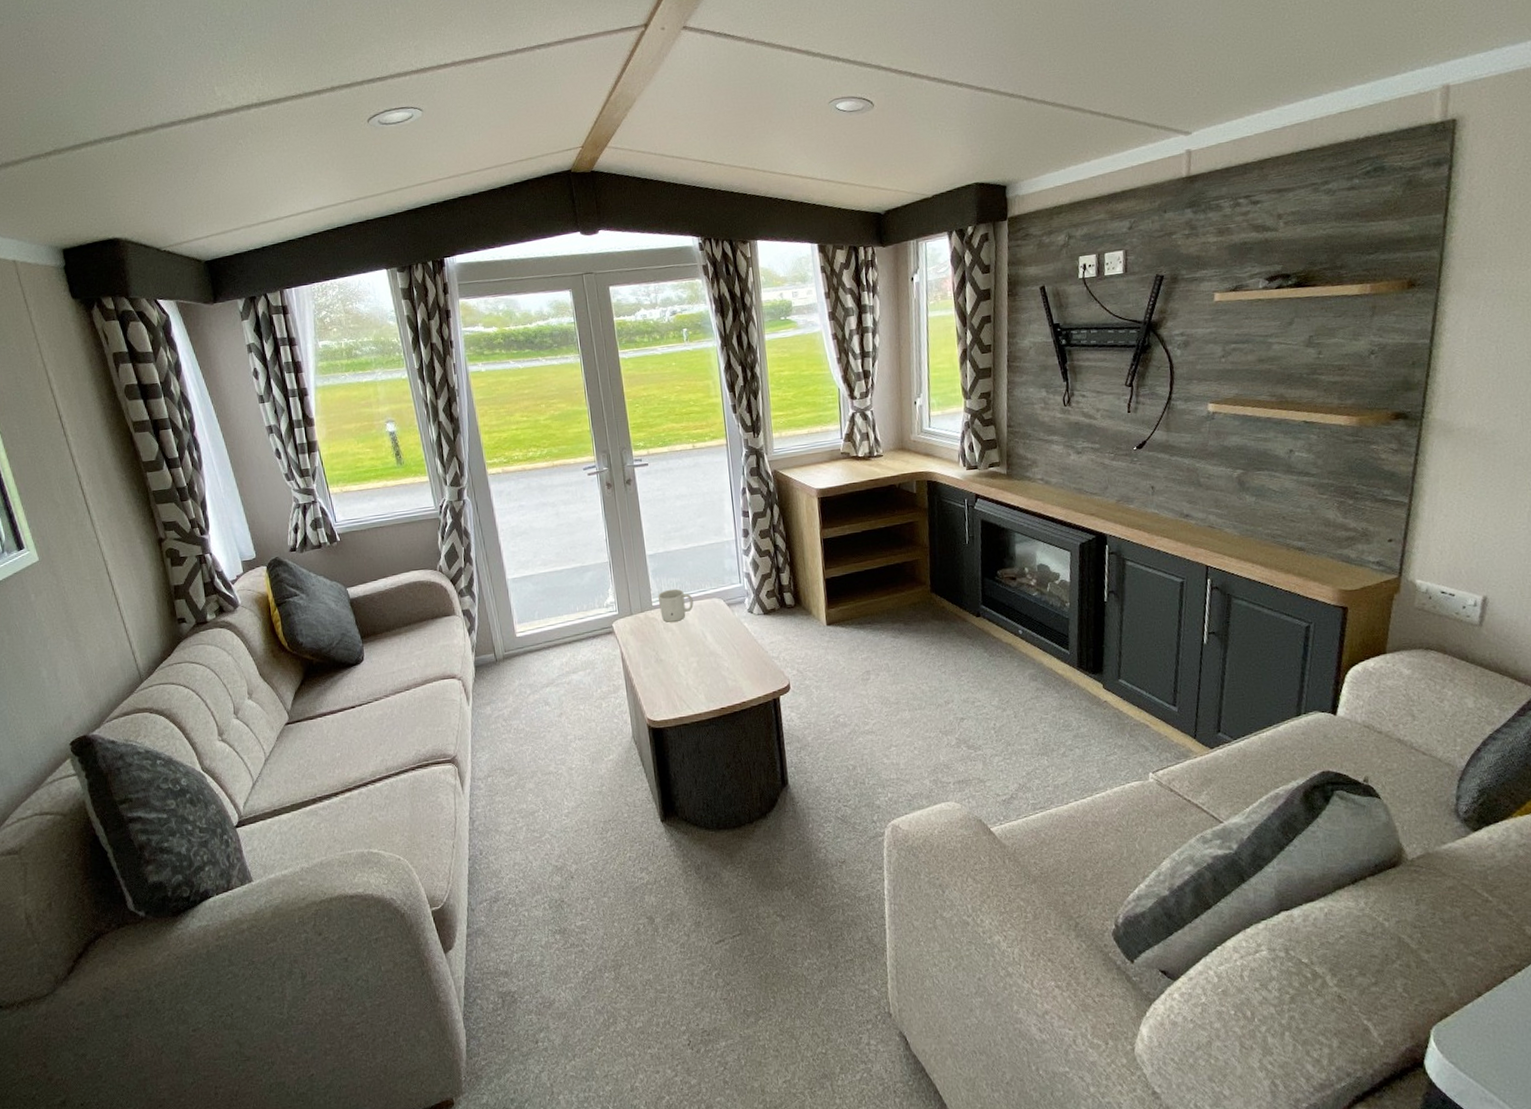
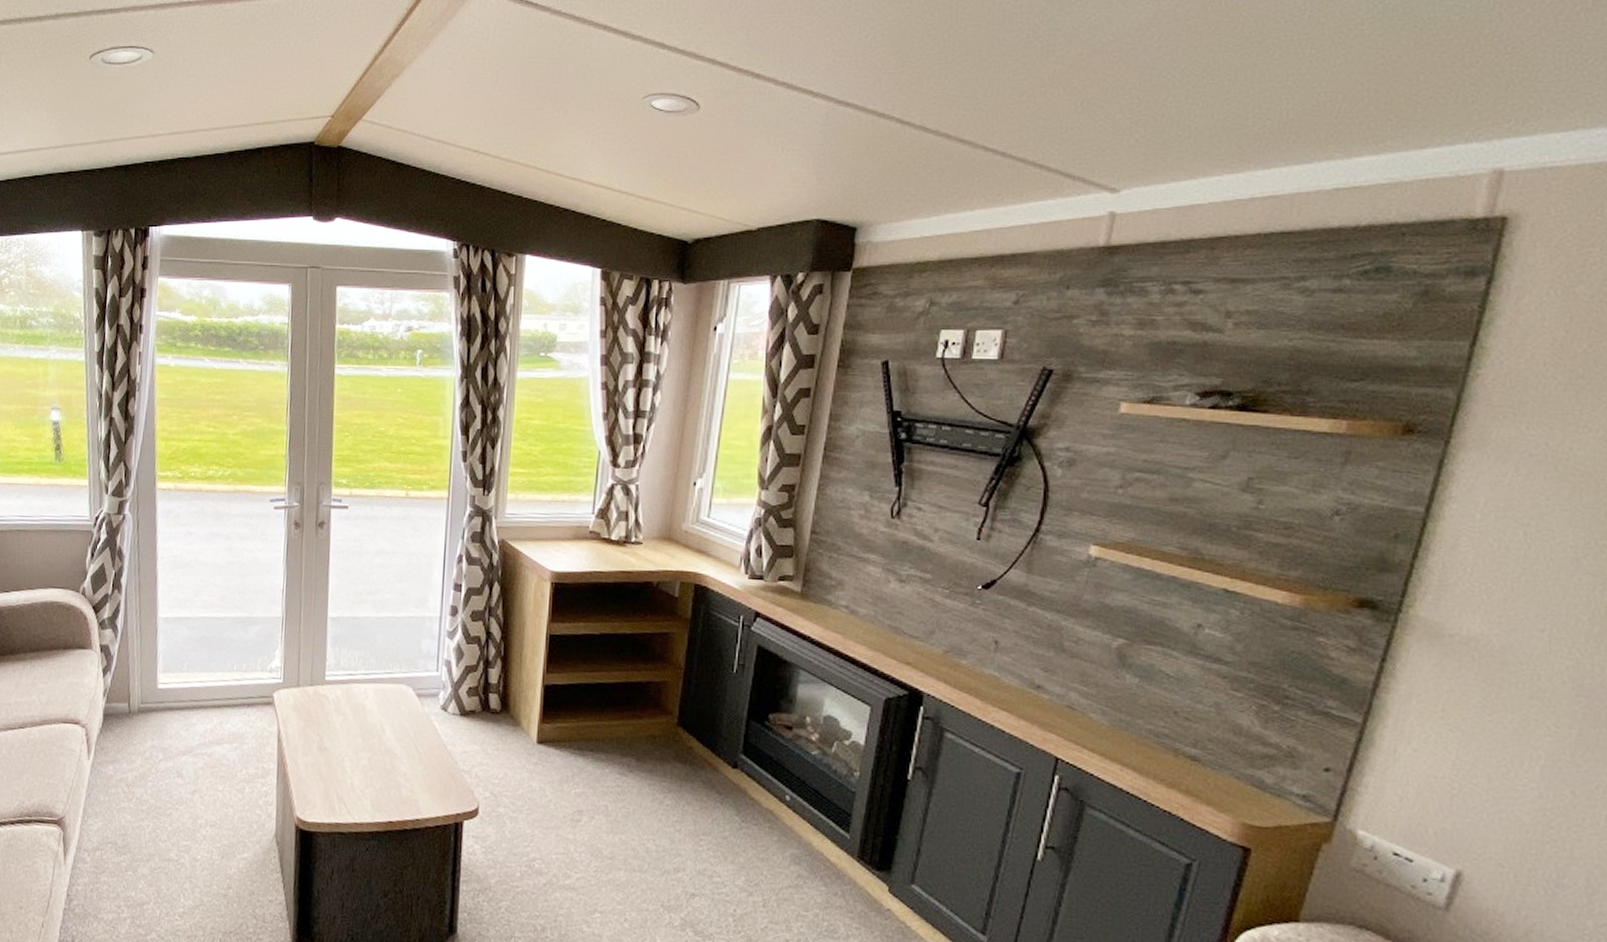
mug: present [657,588,694,622] -> none [333,663,376,705]

